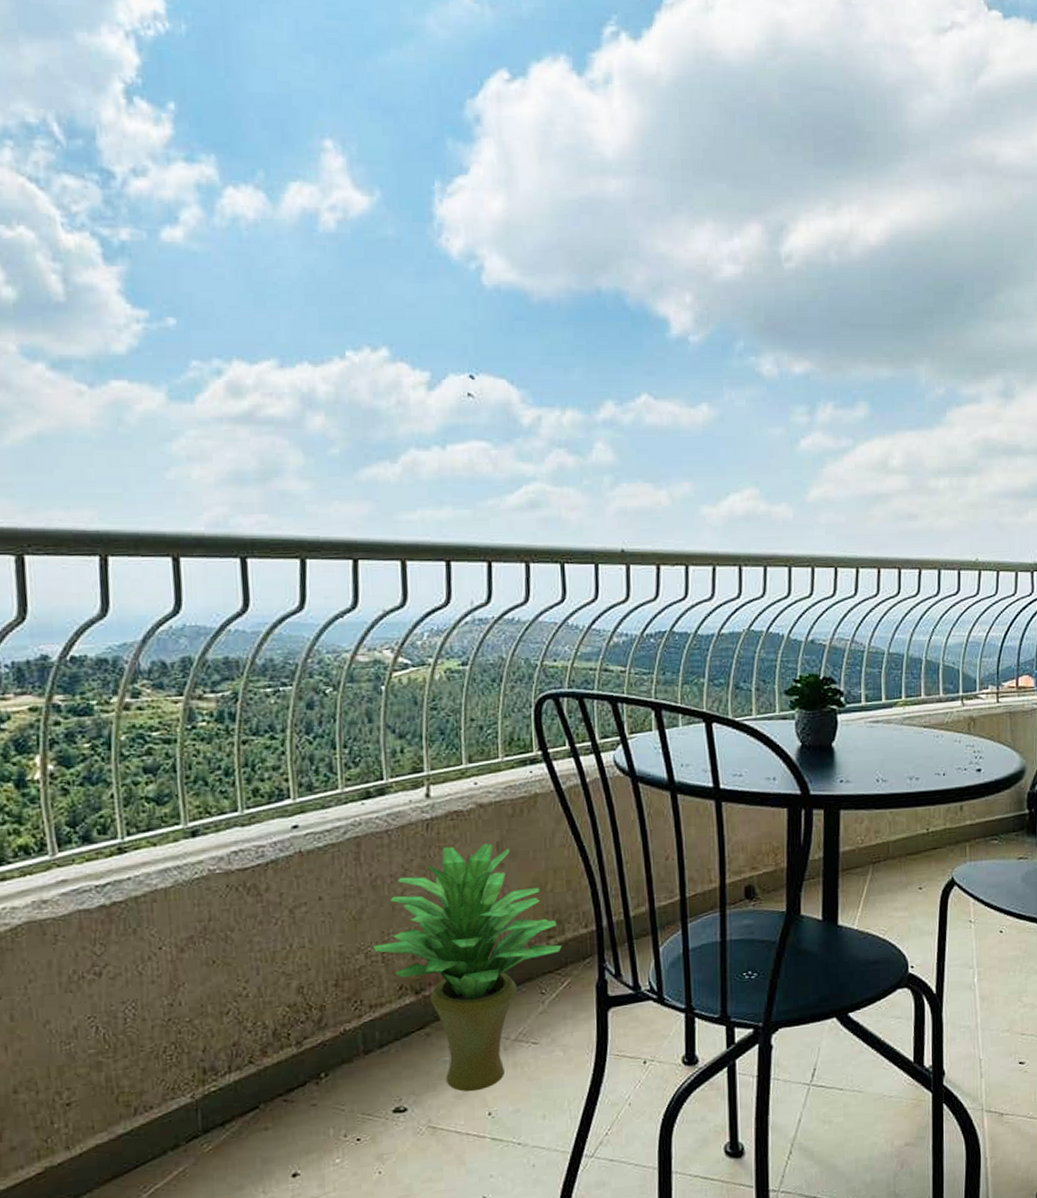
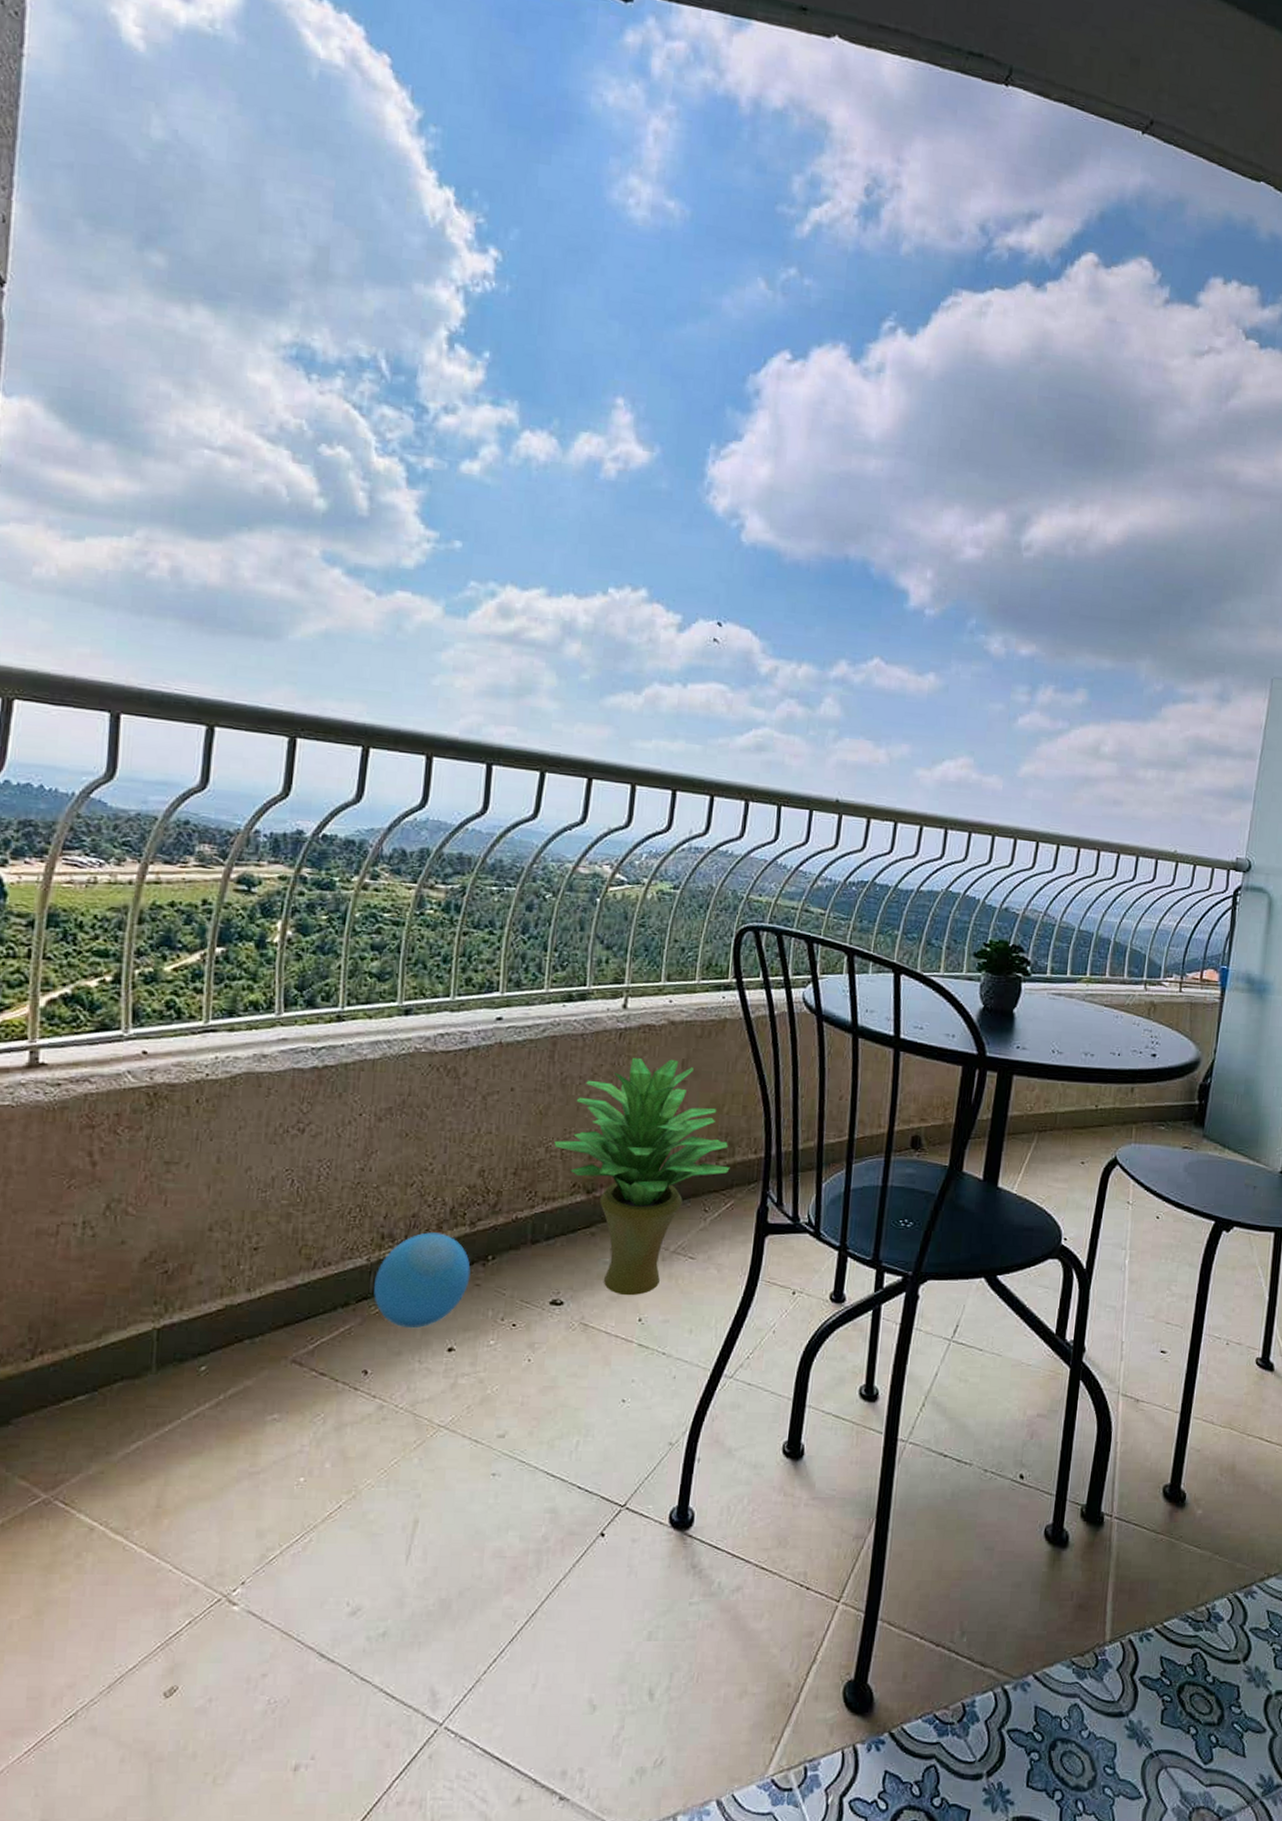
ball: none [203,1058,305,1161] -> present [374,1232,471,1329]

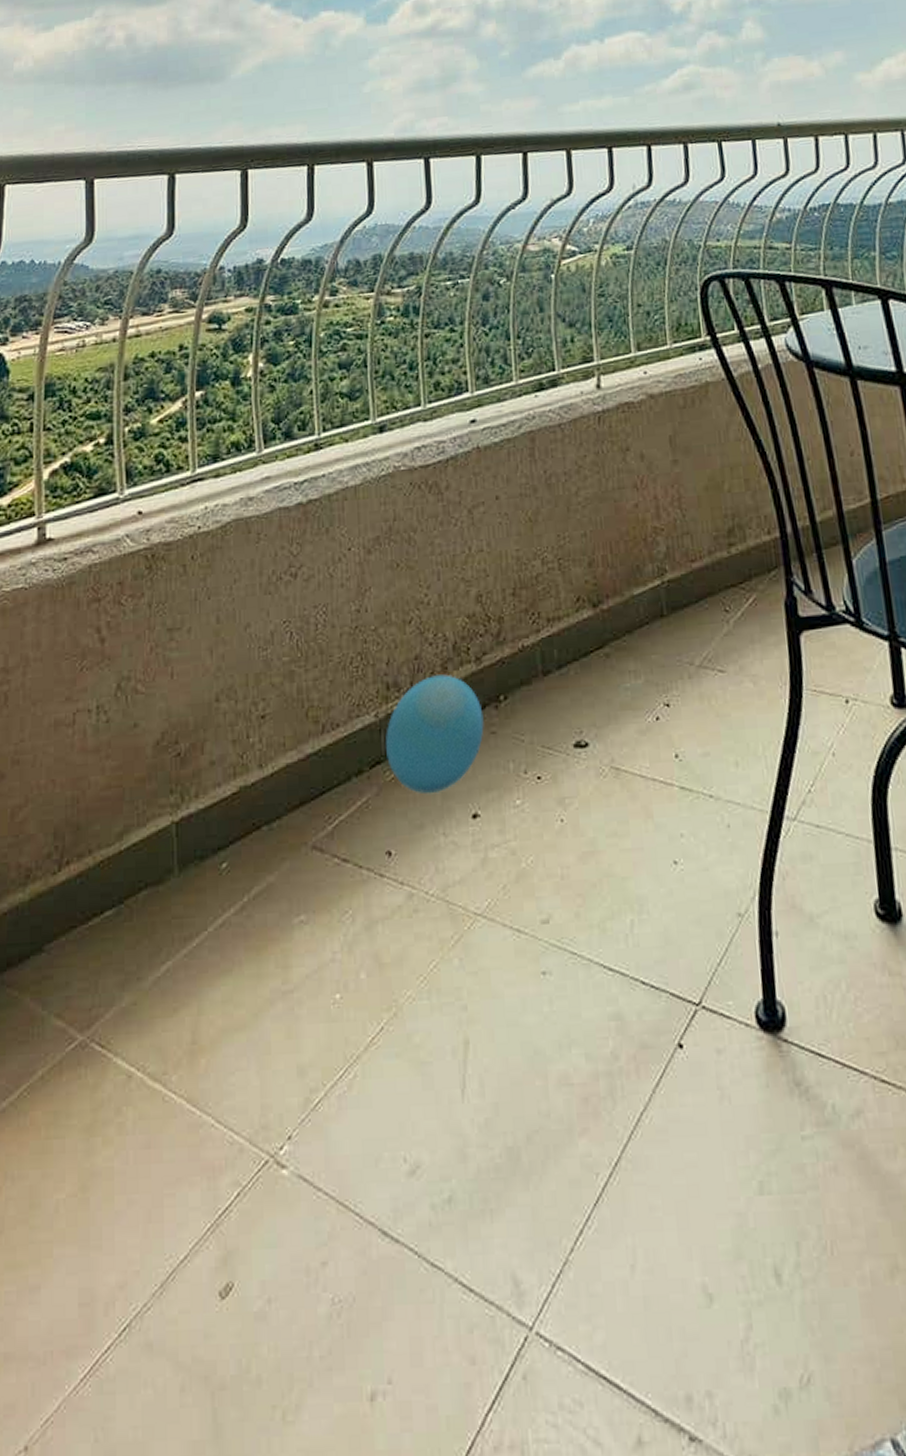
potted plant: present [554,1057,730,1296] -> none [550,437,744,727]

